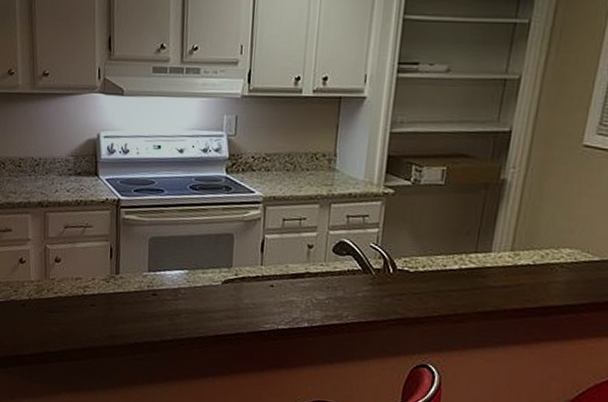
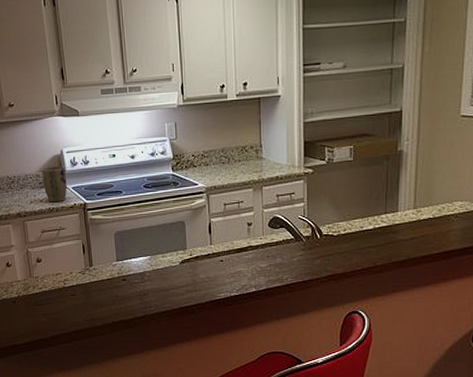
plant pot: none [72,151,101,195] -> present [42,166,67,203]

